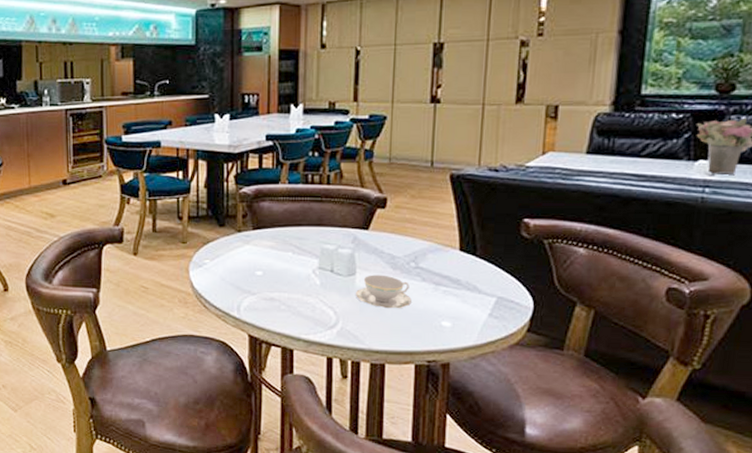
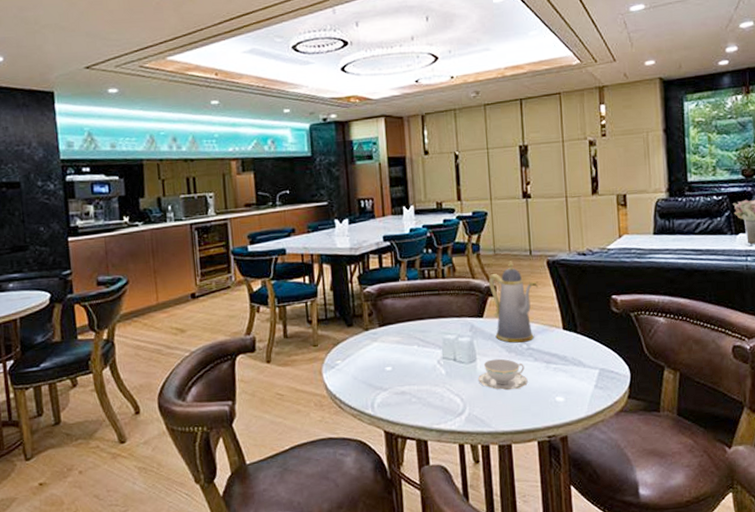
coffee pot: none [380,171,437,260] -> present [489,261,539,343]

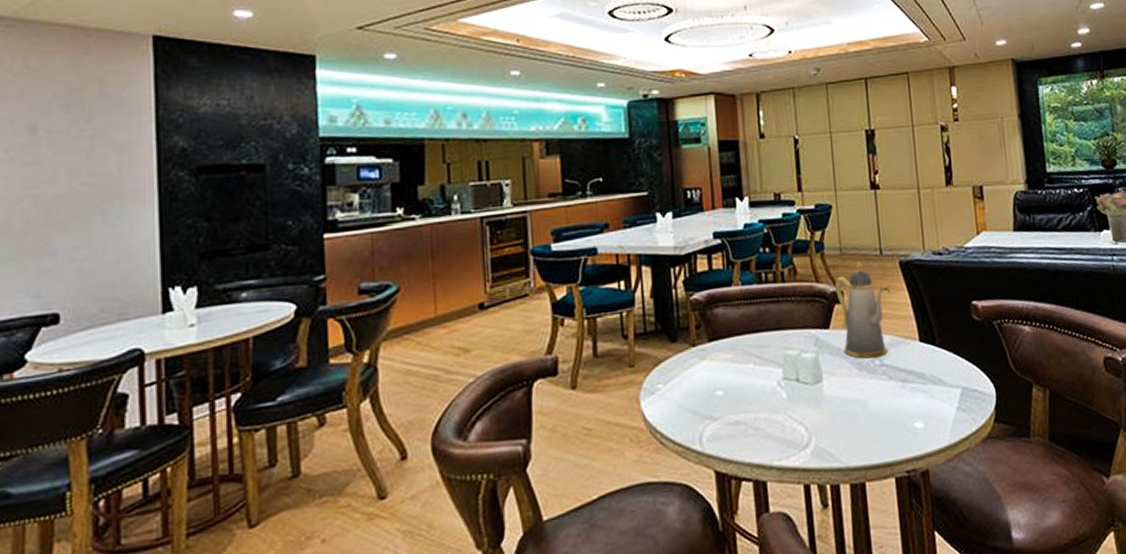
teacup: present [478,358,528,391] -> none [825,377,882,416]

